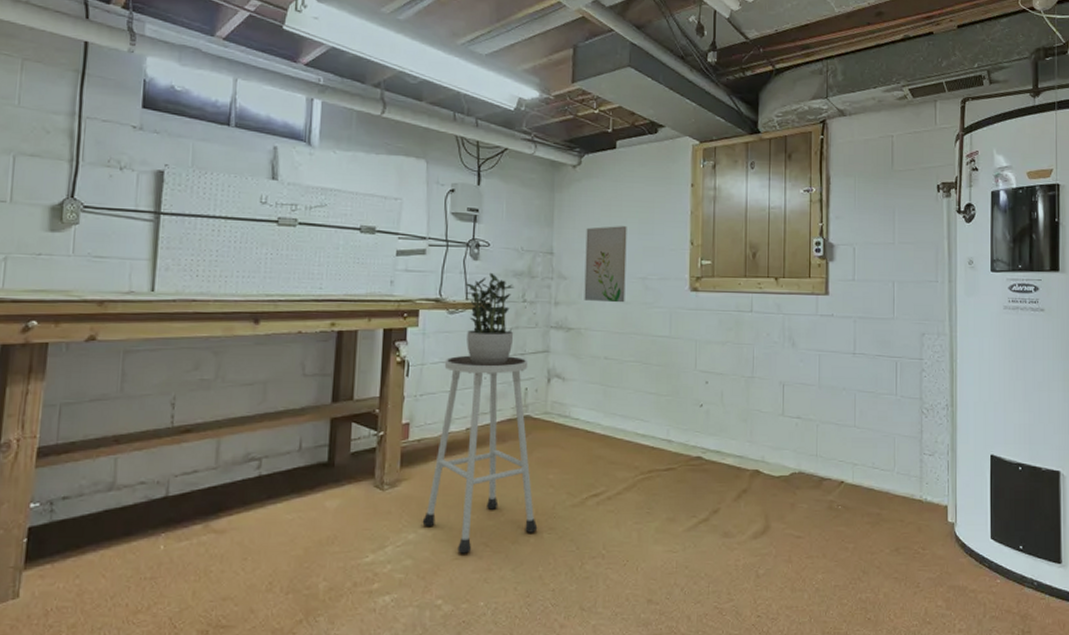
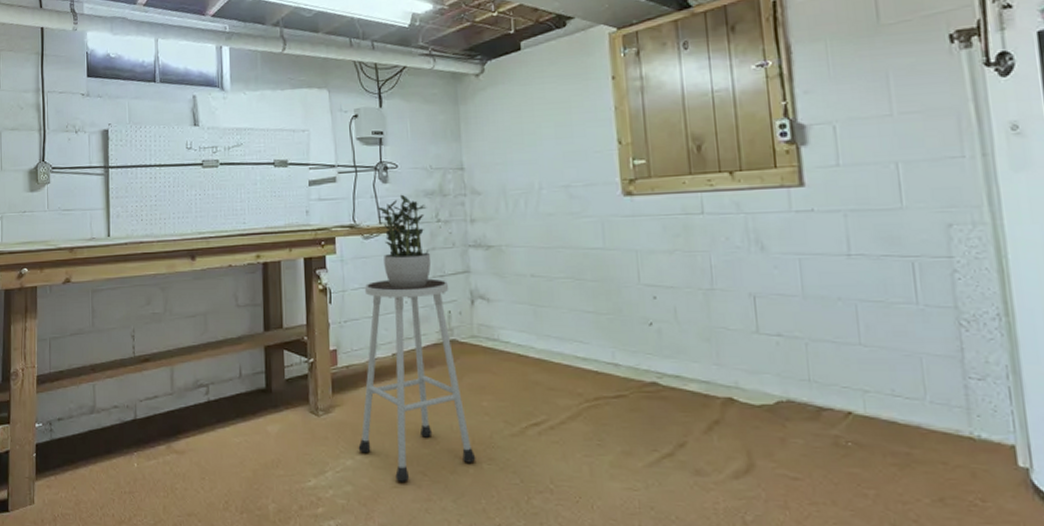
wall art: present [584,226,627,303] -> none [497,132,548,216]

